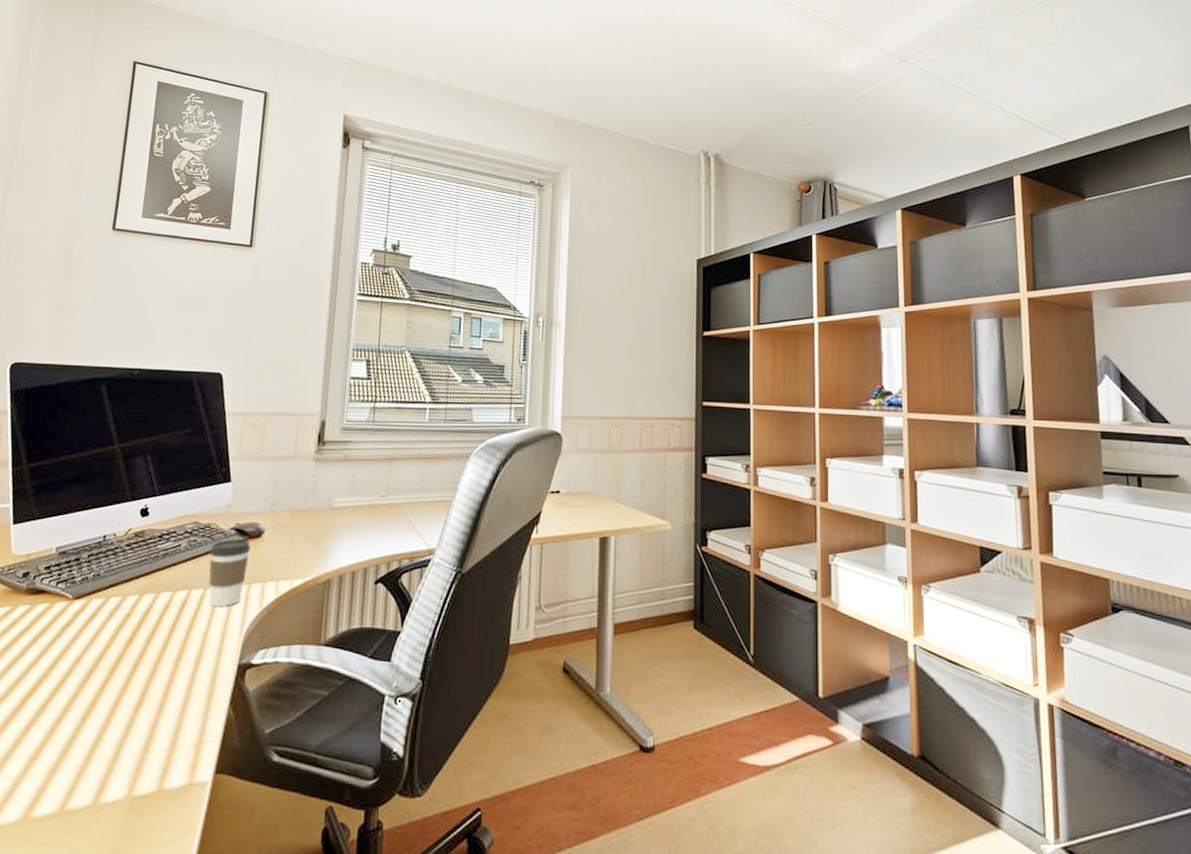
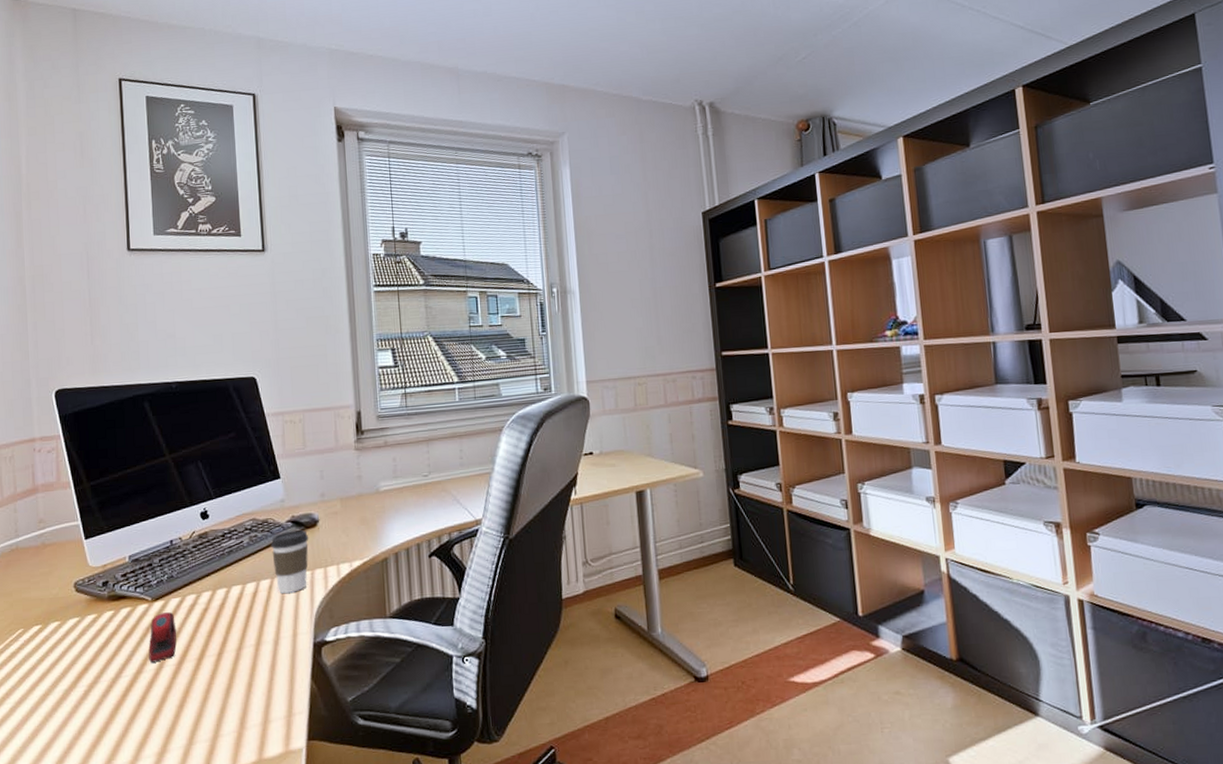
stapler: none [58,613,94,668] -> present [148,612,177,663]

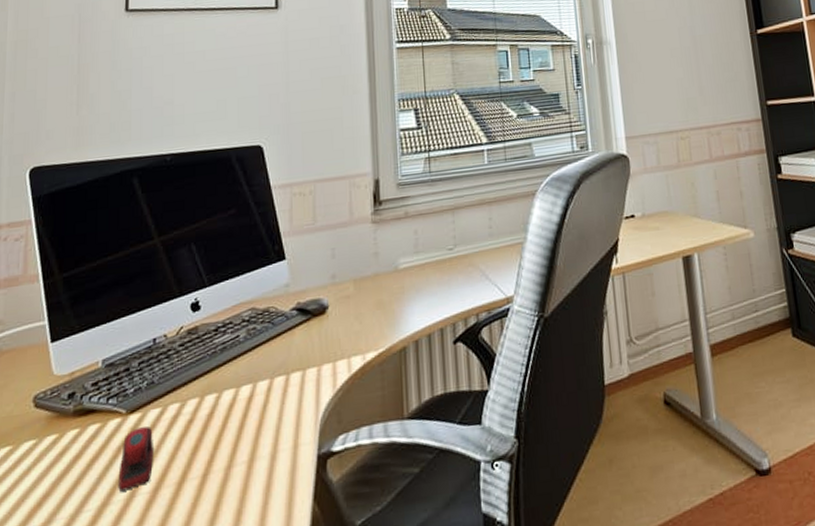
coffee cup: present [270,530,309,594] -> none [271,319,317,397]

